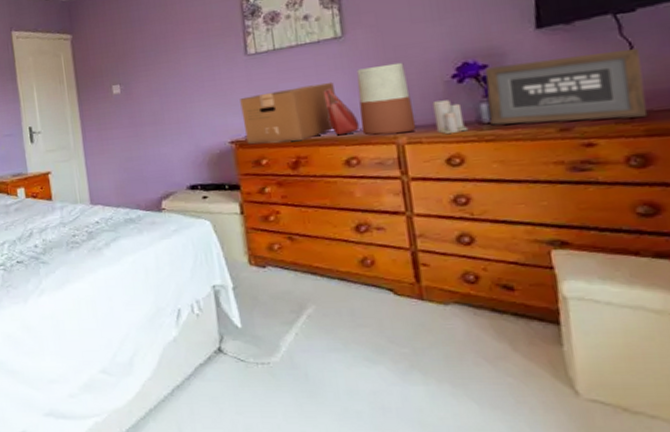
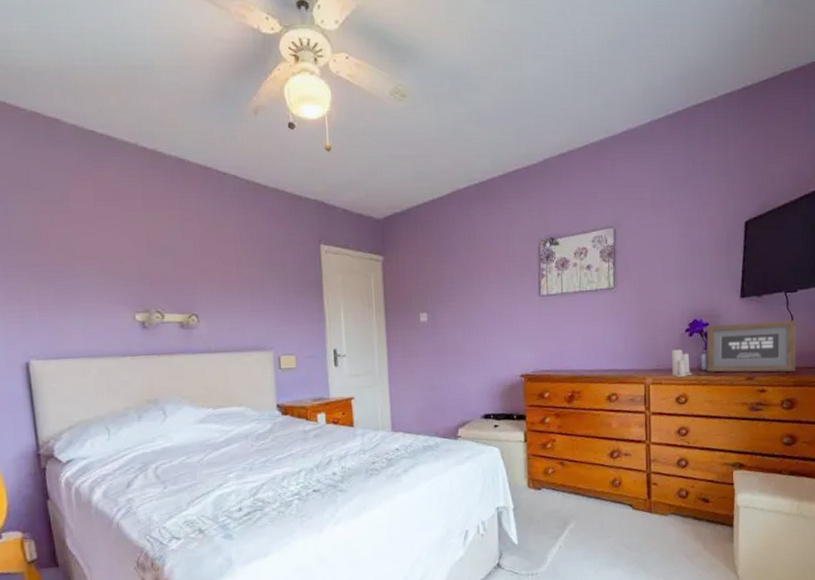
box: present [240,81,338,145] -> none [531,327,606,379]
handbag: present [323,89,360,136] -> none [596,333,620,375]
vase: present [357,62,417,136] -> none [621,315,659,377]

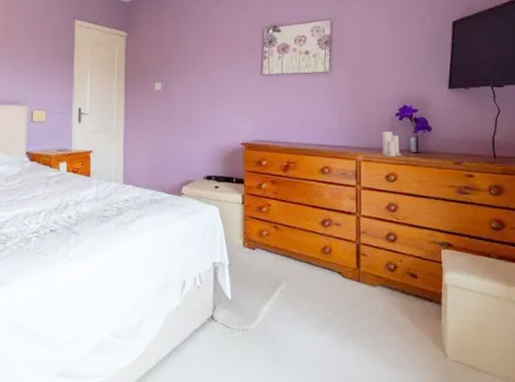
picture frame: present [706,320,796,373] -> none [415,112,504,161]

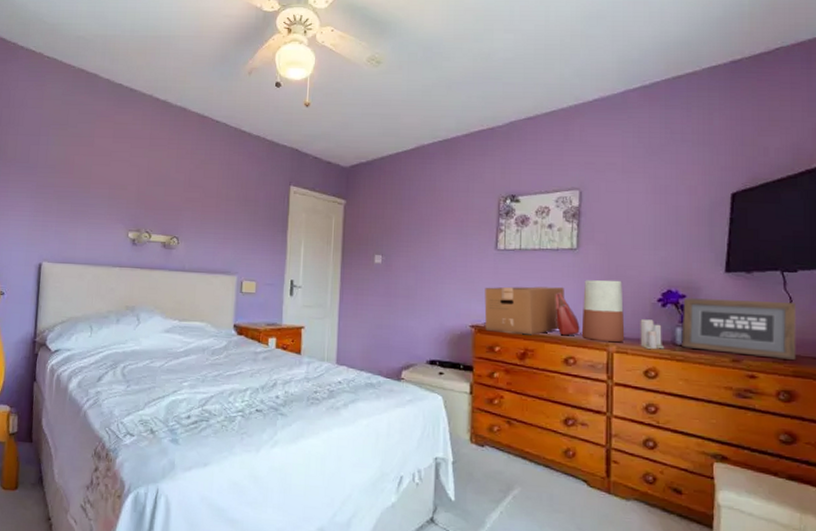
box: none [253,106,321,150] -> present [484,286,565,336]
handbag: none [312,111,333,149] -> present [555,293,580,336]
vase: none [334,98,370,153] -> present [581,279,625,343]
picture frame: none [415,112,504,161] -> present [682,298,797,361]

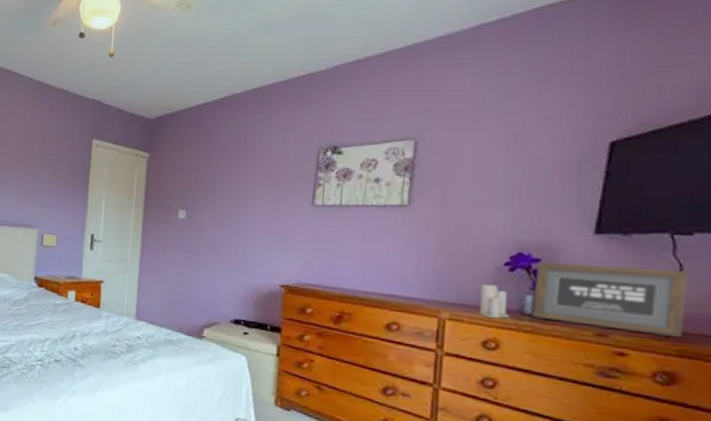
box: present [484,286,565,336] -> none [296,245,391,298]
handbag: present [555,293,580,336] -> none [378,253,407,300]
vase: present [581,279,625,343] -> none [408,239,462,310]

